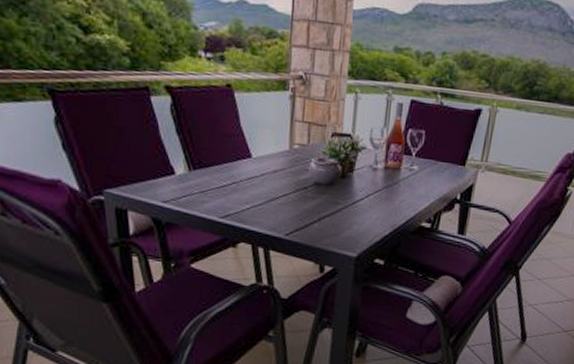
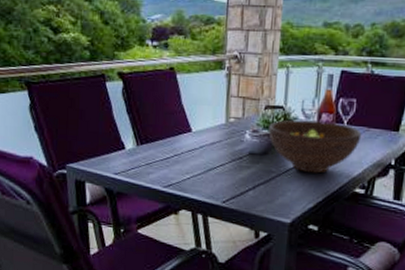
fruit bowl: none [335,149,430,206] -> present [268,119,362,173]

